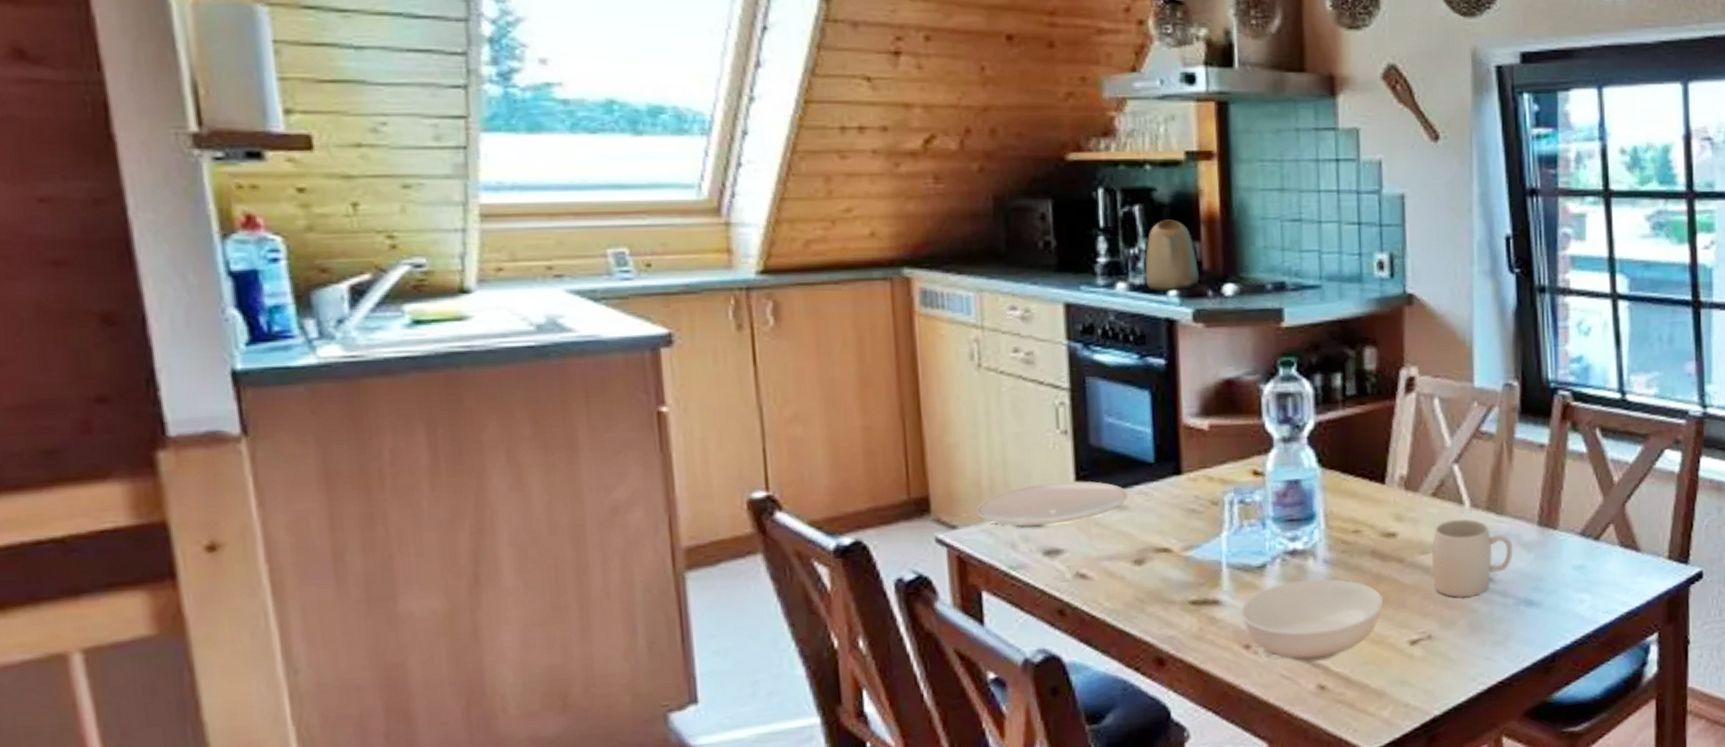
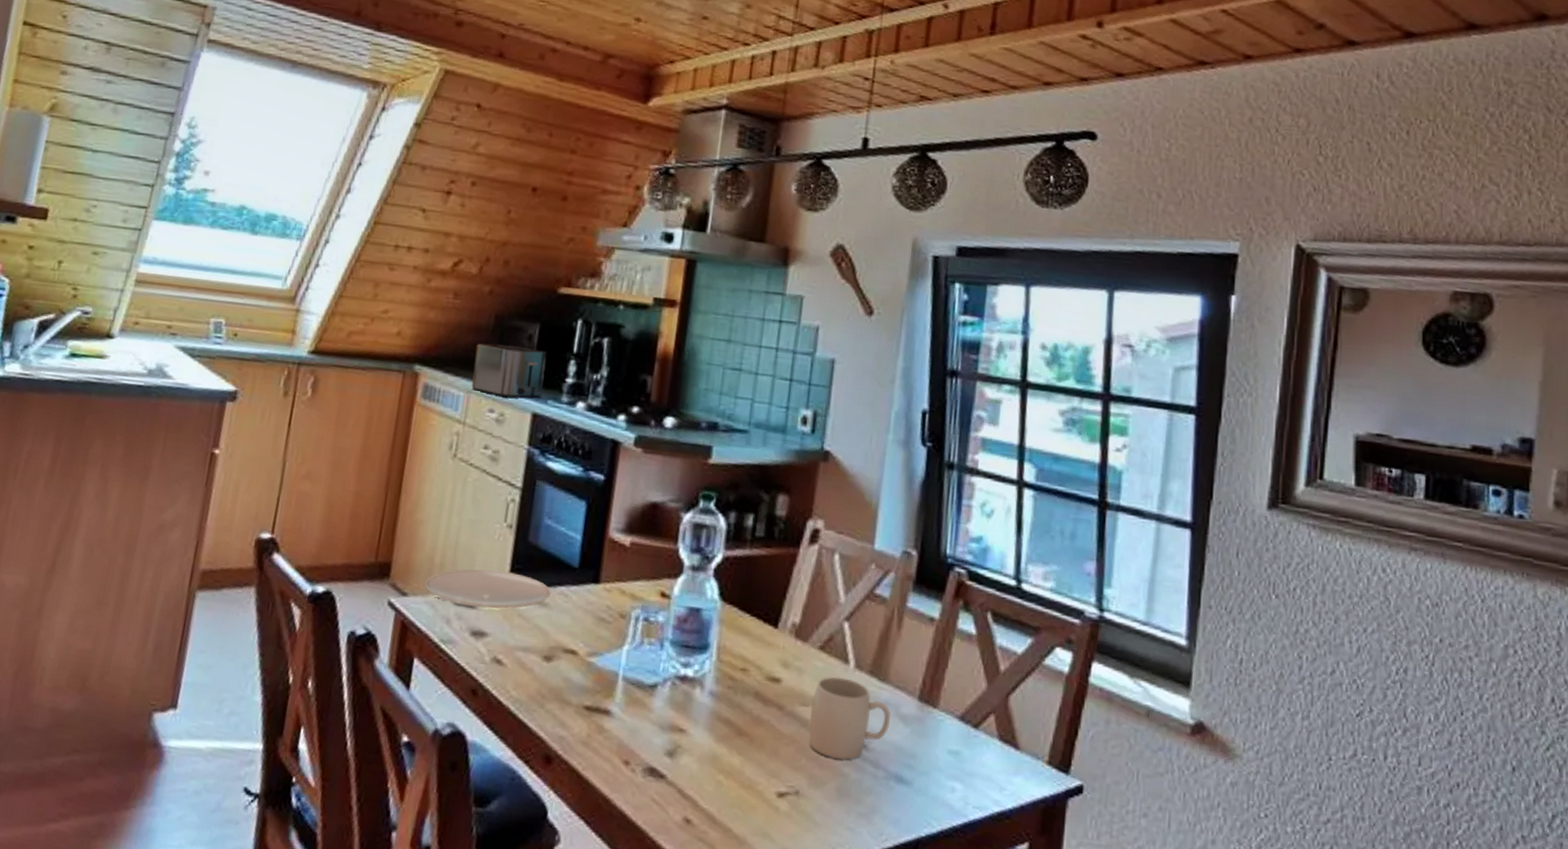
toaster: none [977,228,1072,291] -> present [471,343,547,399]
kettle: present [1144,219,1199,292] -> none [601,353,647,417]
bowl: present [1240,578,1384,662] -> none [626,706,759,793]

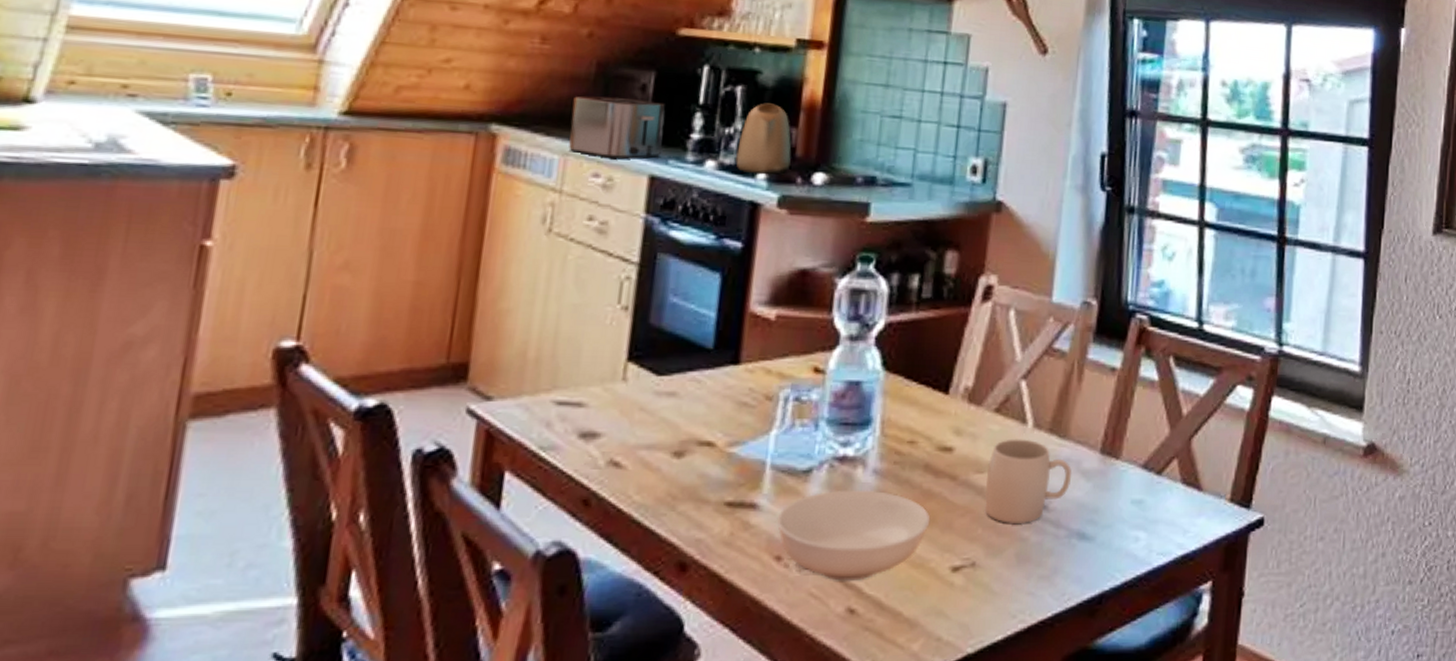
plate: present [425,569,551,609] -> none [516,360,680,405]
kettle: none [601,353,647,417] -> present [735,103,792,175]
bowl: none [626,706,759,793] -> present [776,490,931,581]

